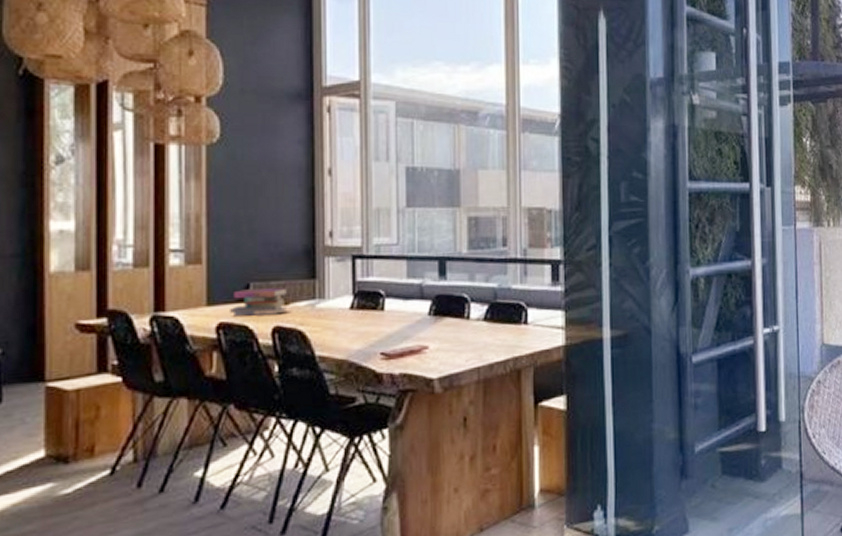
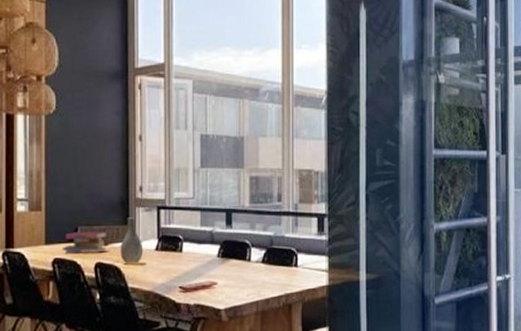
vase: none [305,270,335,328] -> present [120,217,144,265]

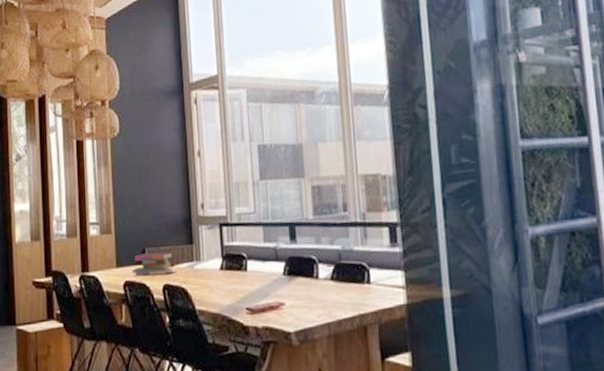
vase: present [120,217,144,265] -> none [186,236,209,286]

